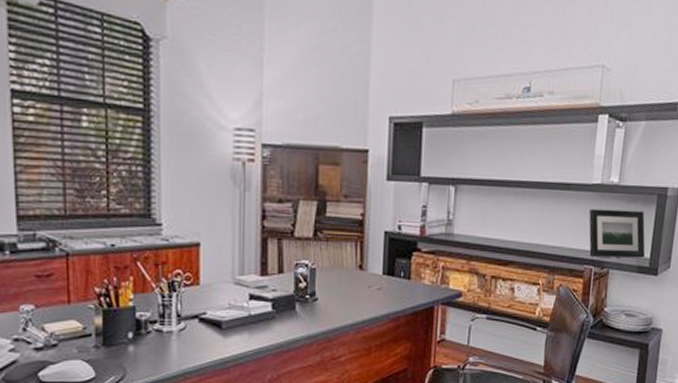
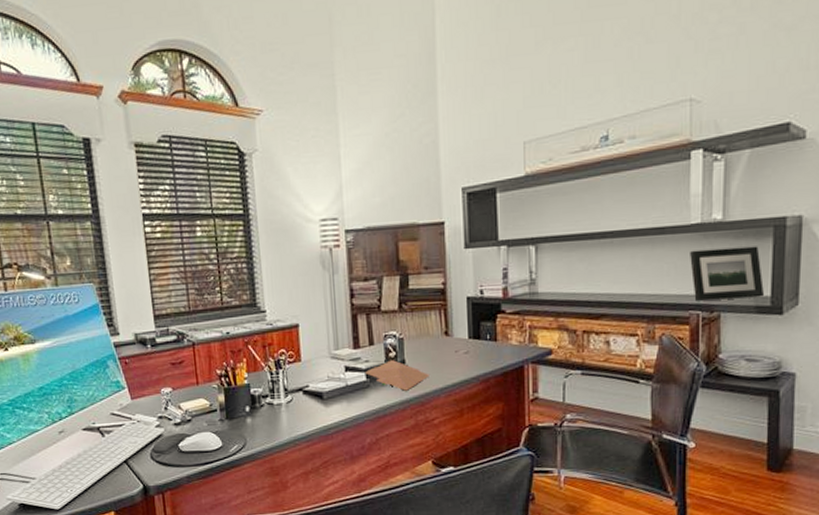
papers: none [271,291,339,325] -> present [365,360,429,391]

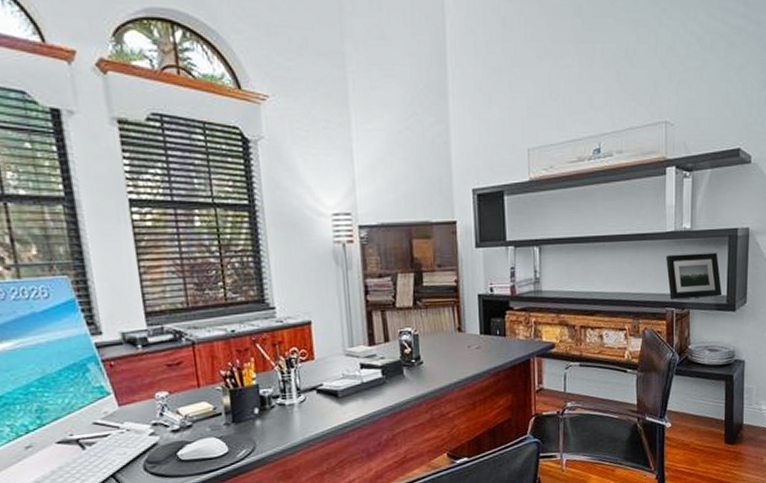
papers: present [365,360,429,391] -> none [380,356,444,386]

